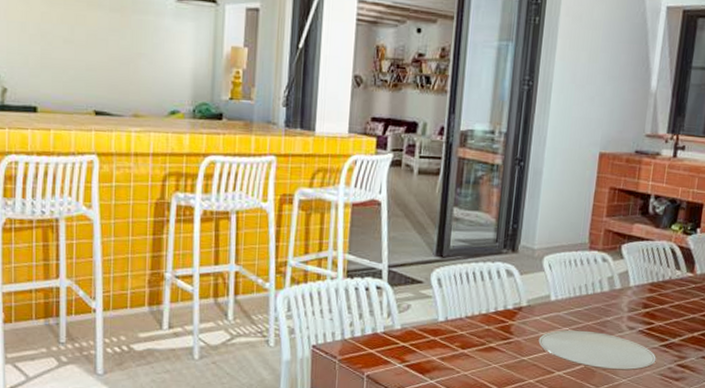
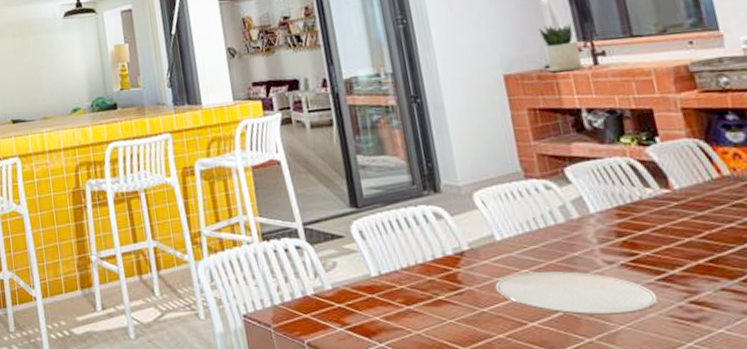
planter: none [635,112,668,160] -> present [538,23,587,73]

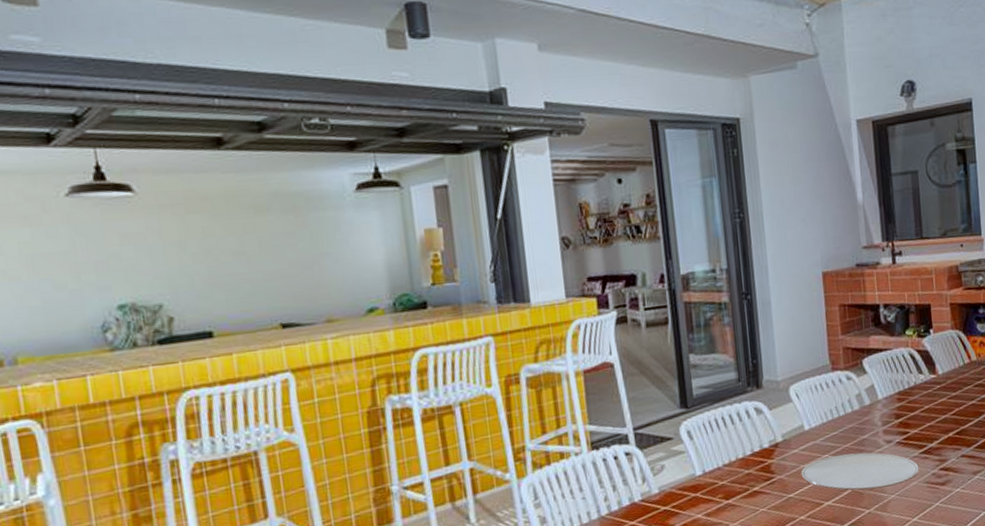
planter: present [538,23,587,73] -> none [853,224,887,271]

